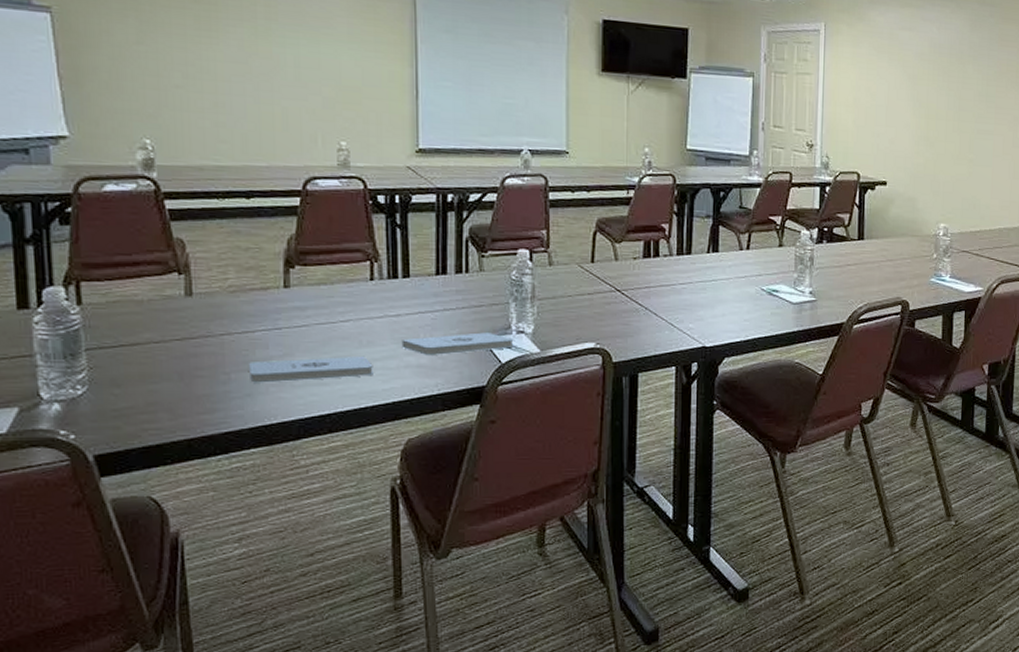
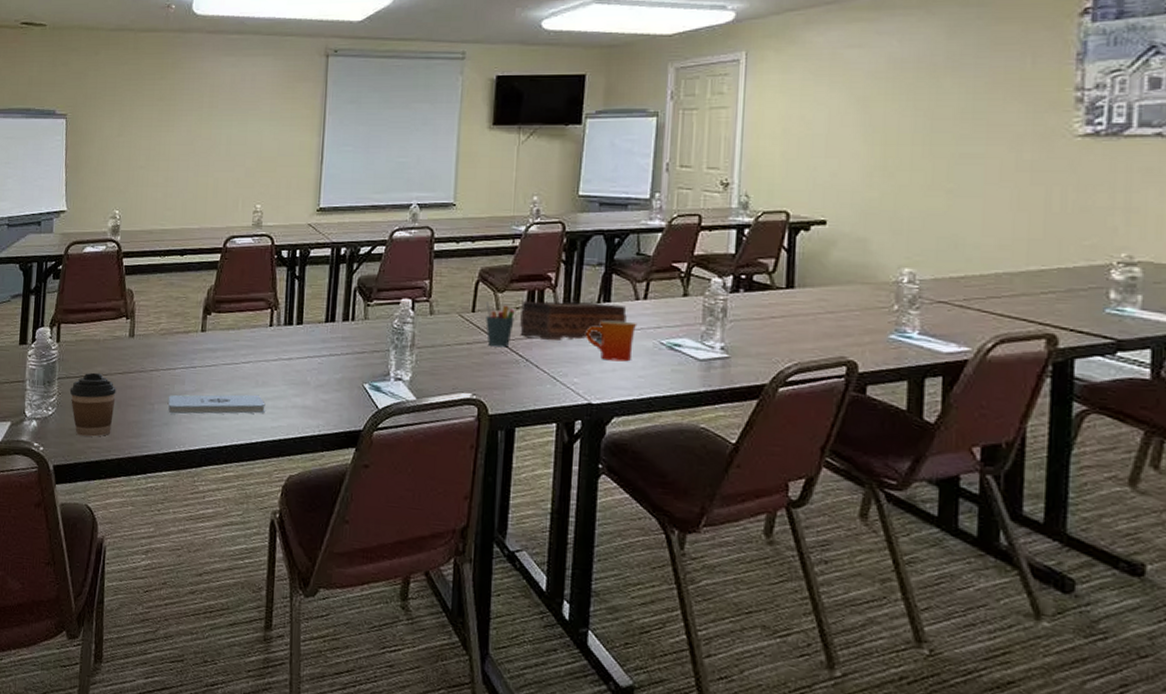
coffee cup: none [105,340,175,417] -> present [69,372,116,437]
notepad: present [401,332,514,356] -> none [291,378,392,399]
pen holder: none [604,252,633,297] -> present [485,301,515,347]
tissue box: none [638,252,733,290] -> present [520,301,627,341]
mug: none [698,269,742,307] -> present [586,320,638,362]

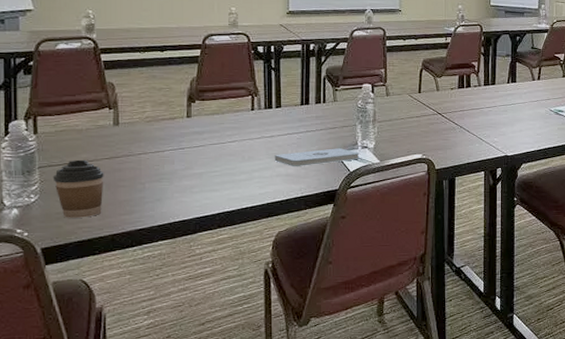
notepad: present [168,394,266,415] -> none [158,168,253,191]
notepad: none [291,378,392,399] -> present [274,148,360,167]
pen holder: present [485,301,515,347] -> none [428,85,450,119]
tissue box: present [520,301,627,341] -> none [455,83,527,112]
mug: present [586,320,638,362] -> none [501,95,535,124]

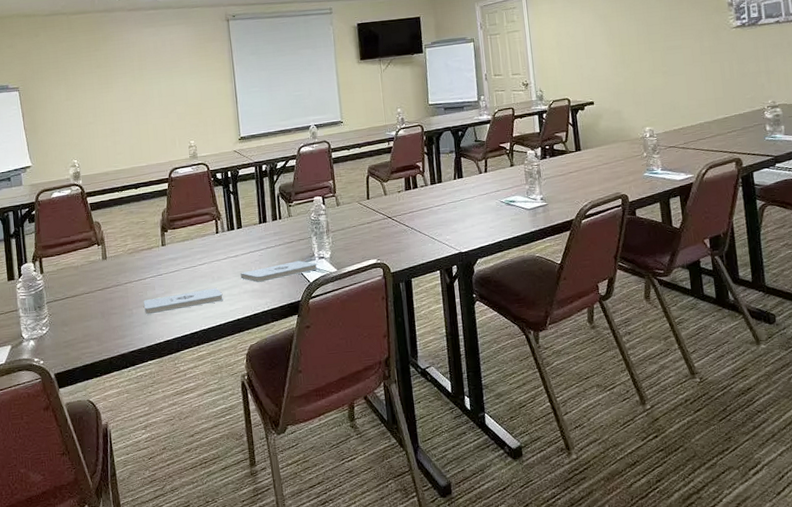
coffee cup: present [53,159,104,218] -> none [58,292,100,346]
notepad: none [158,168,253,191] -> present [143,287,223,315]

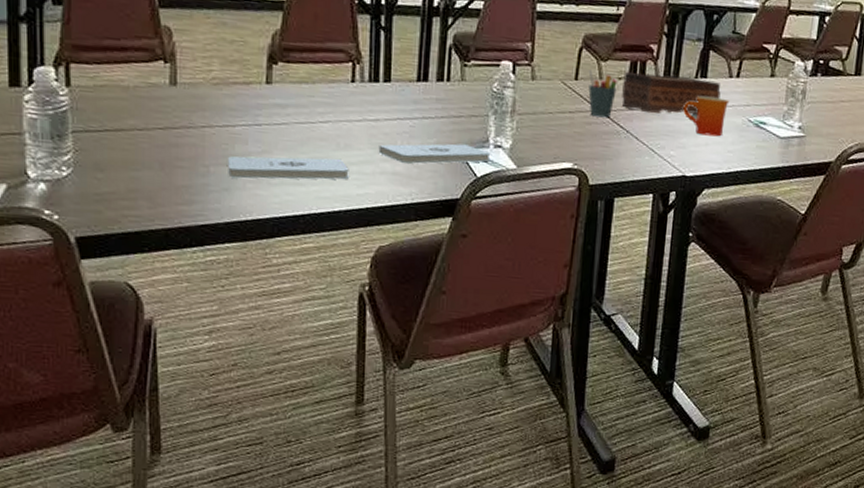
pen holder: none [376,190,399,222] -> present [588,70,617,118]
tissue box: none [402,179,476,212] -> present [621,72,721,114]
mug: none [449,189,484,220] -> present [683,96,730,137]

